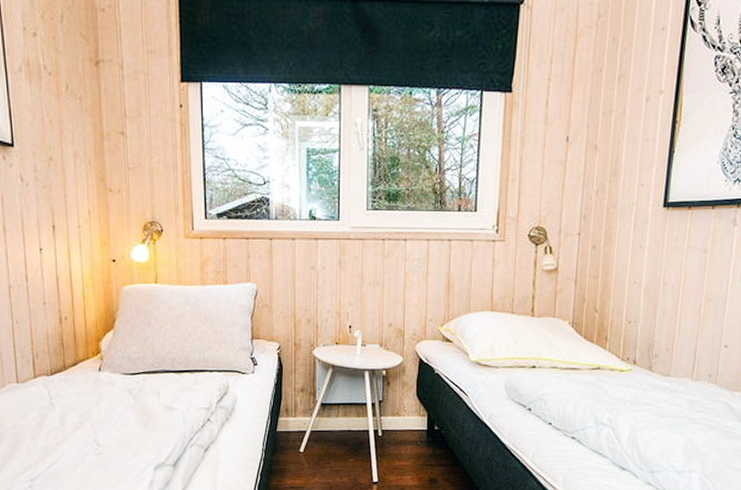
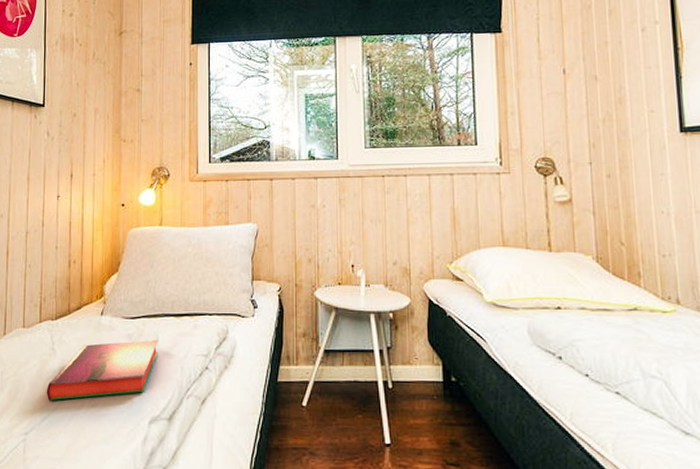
hardback book: none [48,394,160,451] -> present [46,339,158,401]

